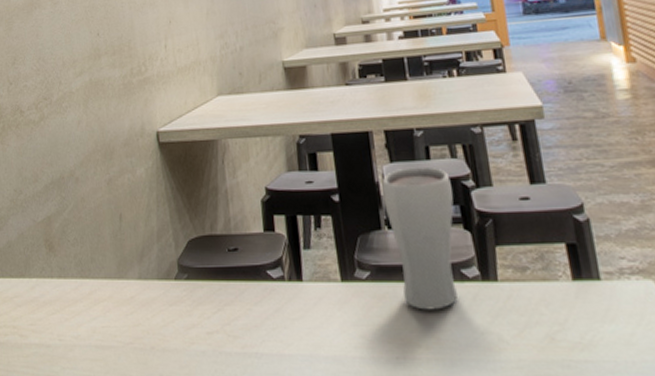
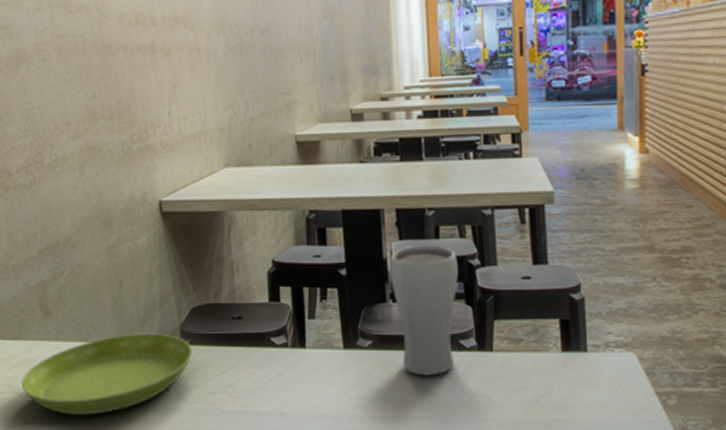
saucer: none [25,268,190,360] -> present [22,333,193,416]

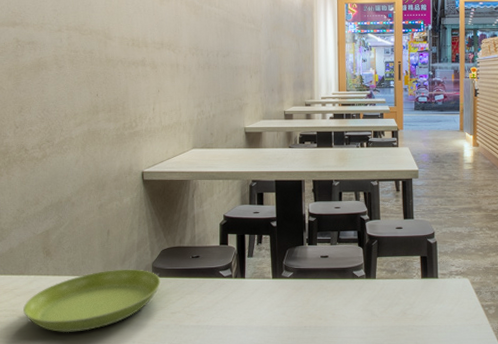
drinking glass: present [389,245,458,376] -> none [306,205,354,297]

